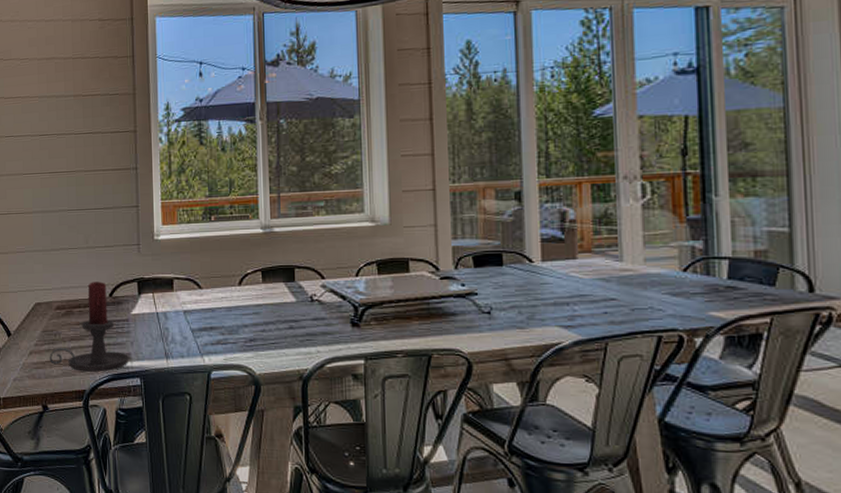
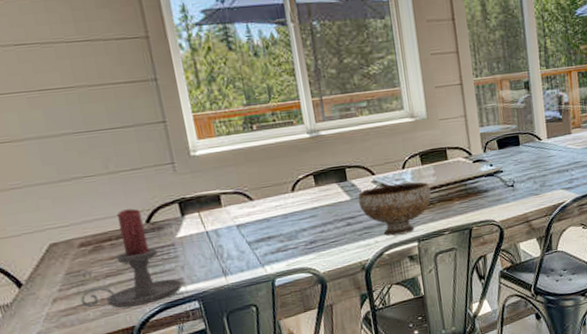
bowl: none [304,291,386,348] -> present [358,182,431,236]

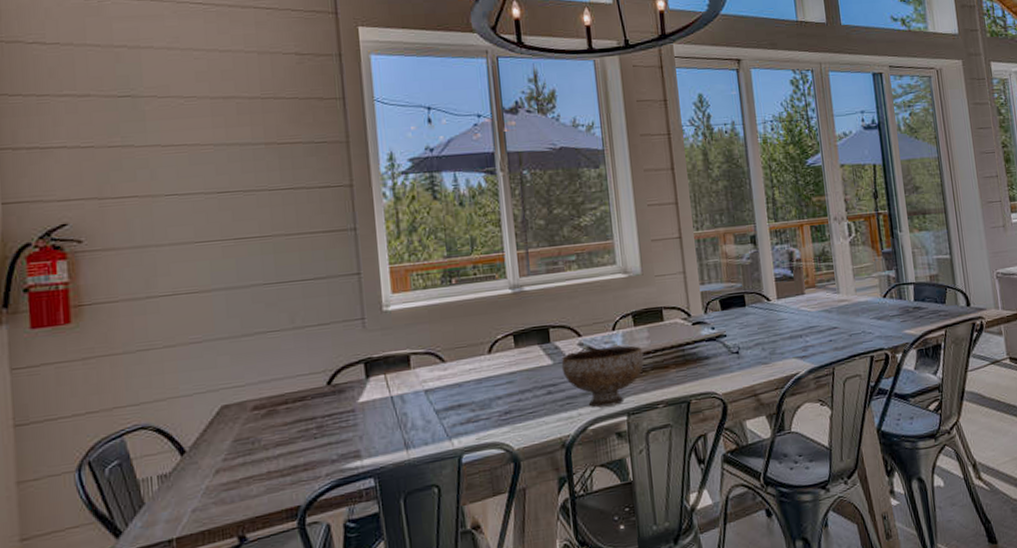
candle holder: present [81,208,182,309] -> none [245,368,359,484]

